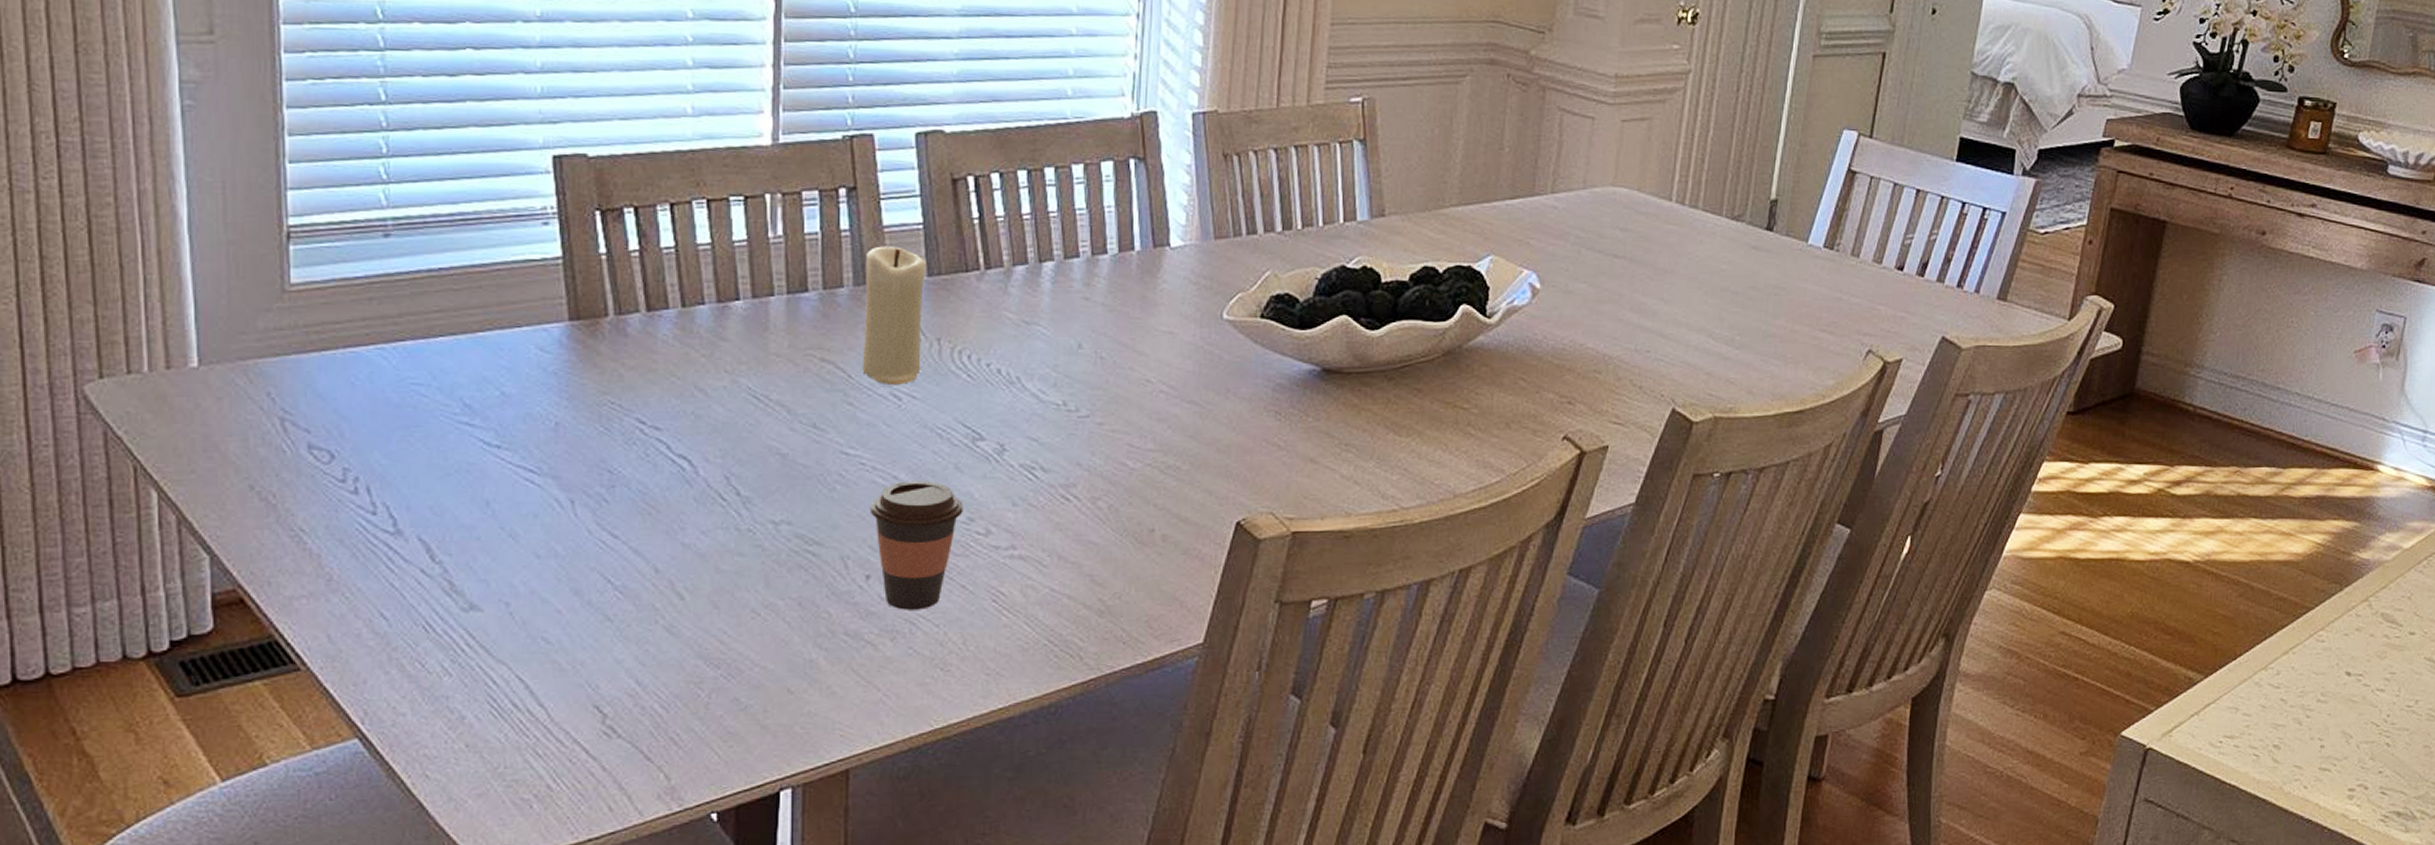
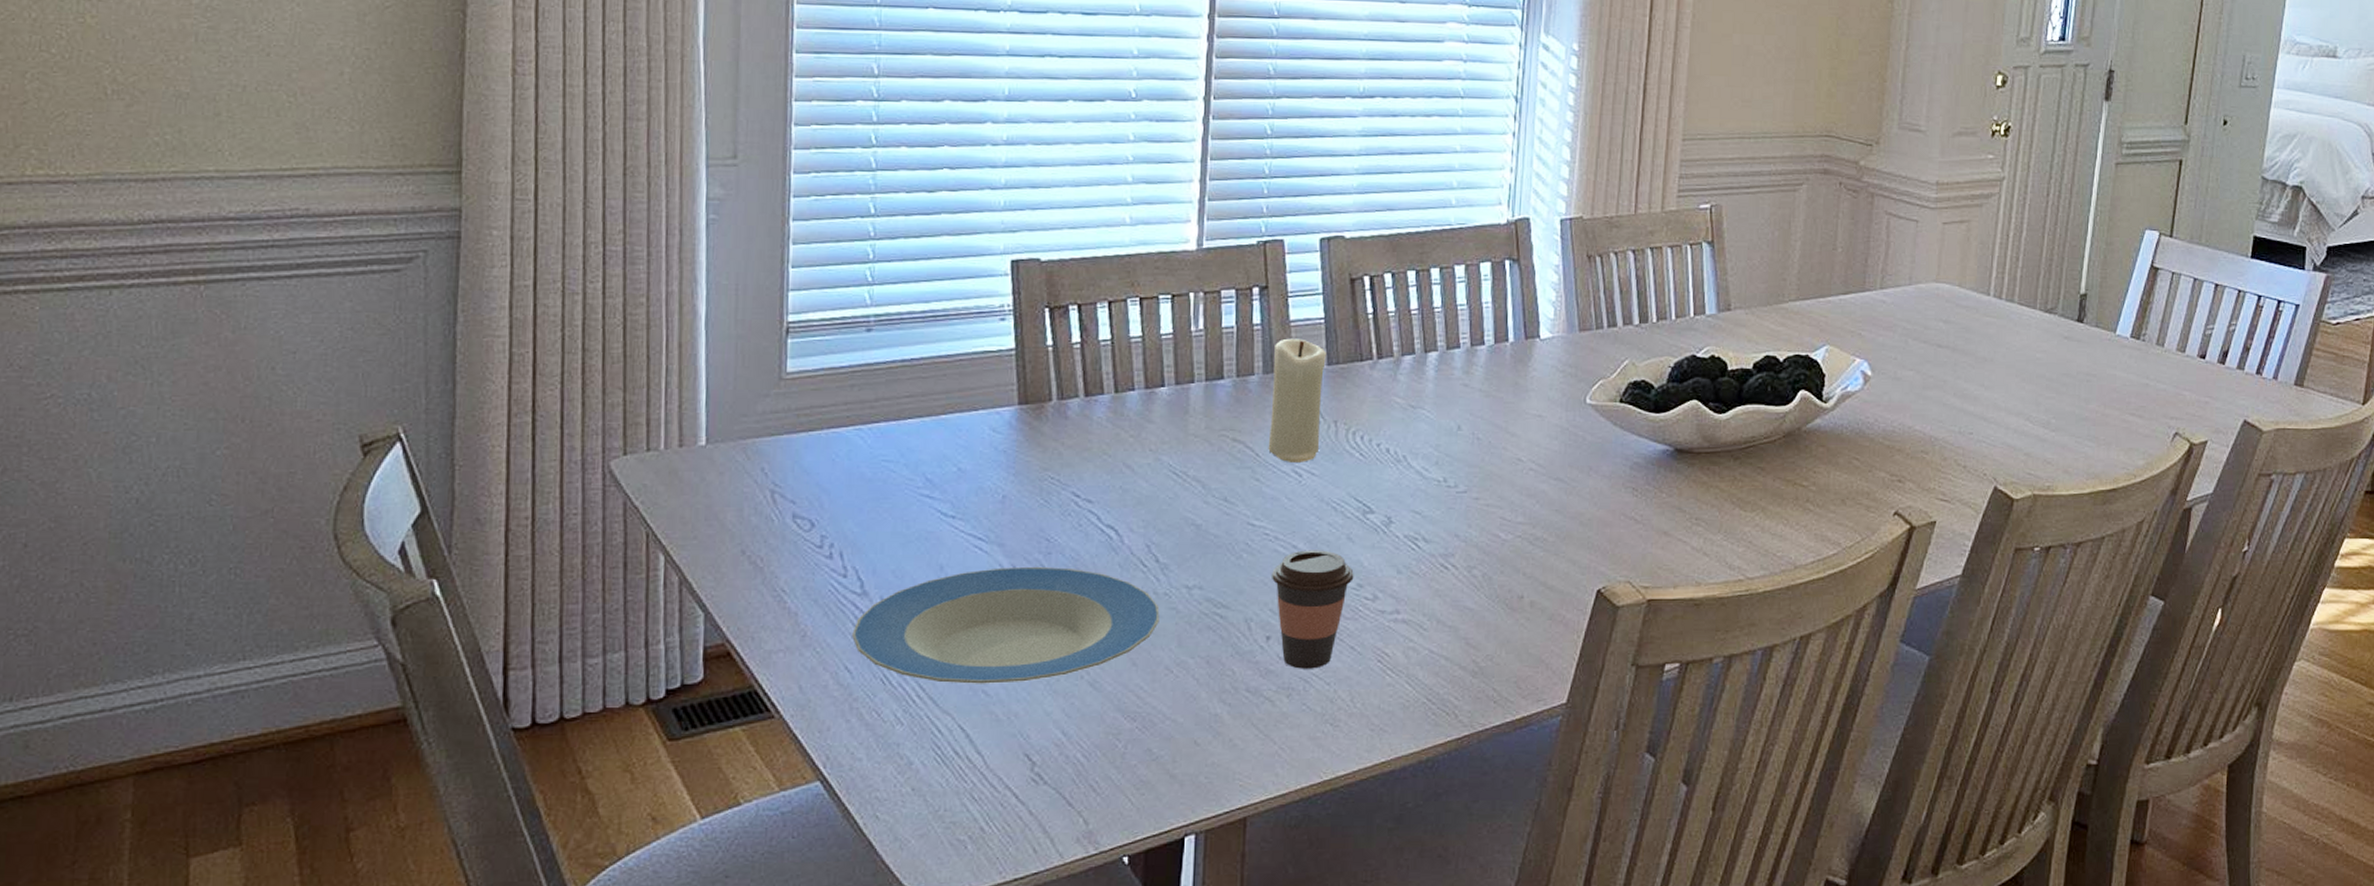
plate: none [386,501,743,631] -> present [852,566,1160,684]

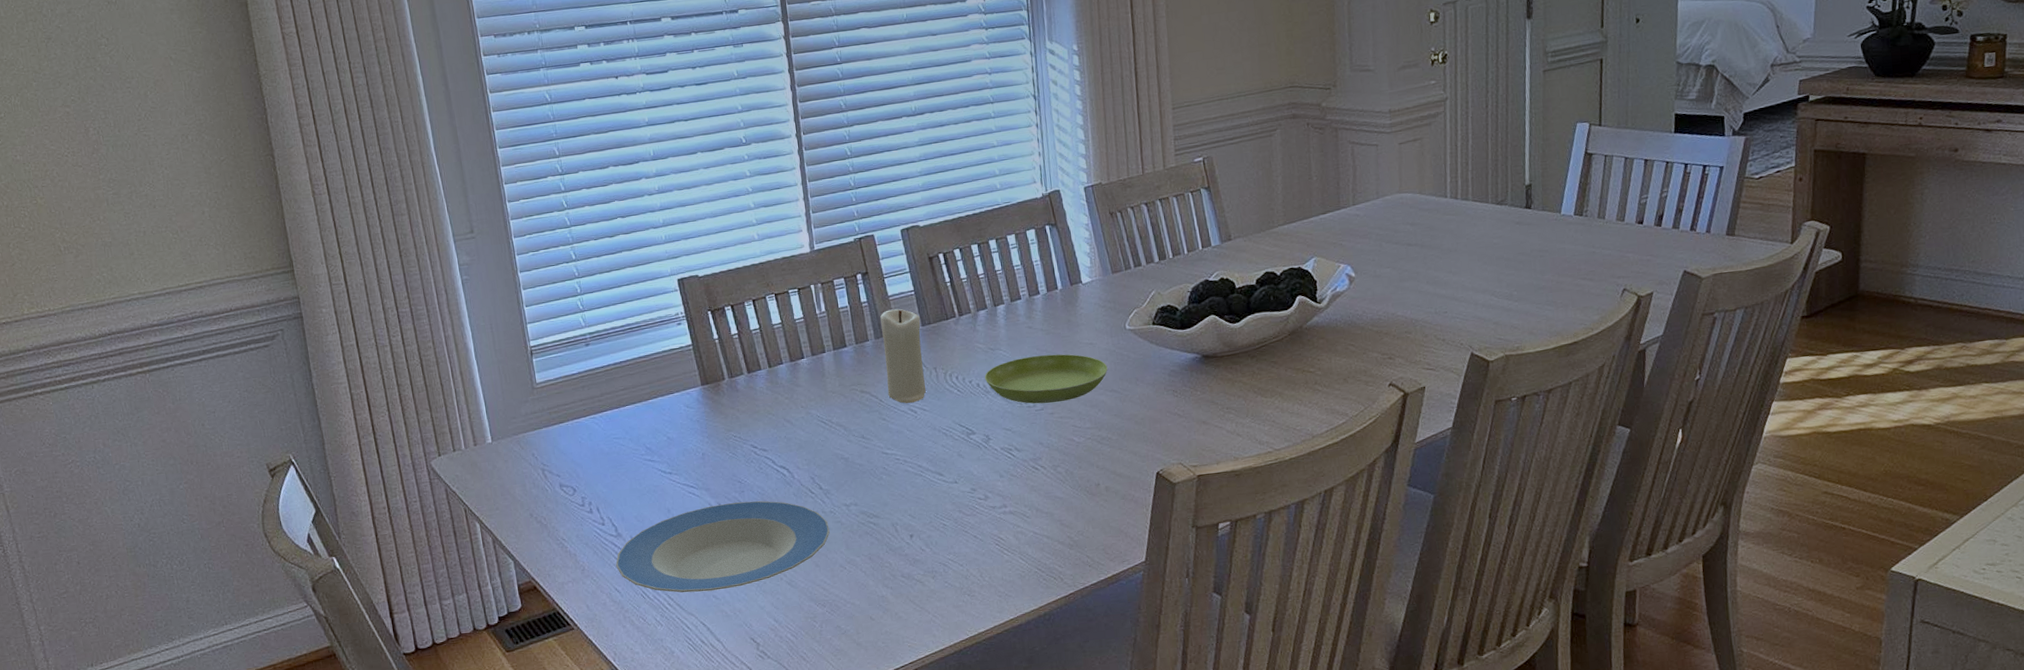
coffee cup: present [1270,550,1354,669] -> none [906,466,968,557]
saucer: none [1397,423,1556,486] -> present [984,354,1108,404]

